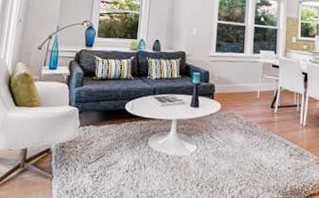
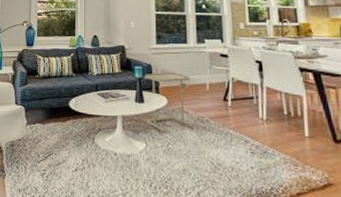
side table: none [199,79,244,136] -> present [145,72,194,133]

